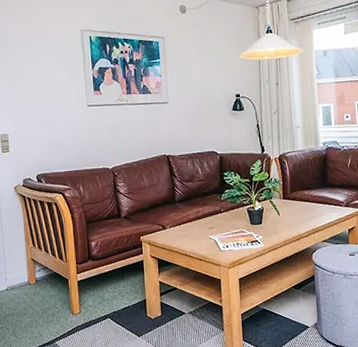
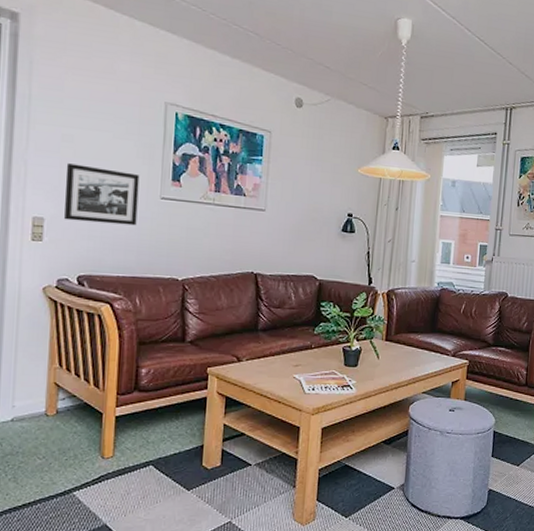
picture frame: none [18,89,73,134] -> present [64,163,140,226]

